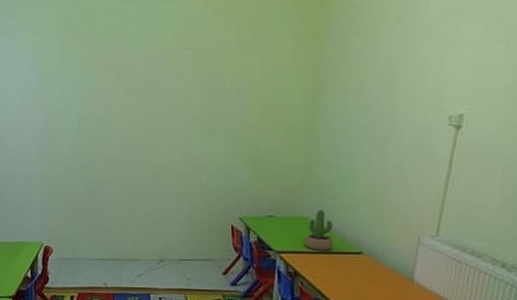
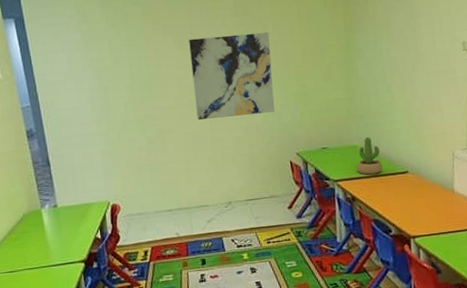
wall art: none [140,87,227,172] -> present [189,32,275,120]

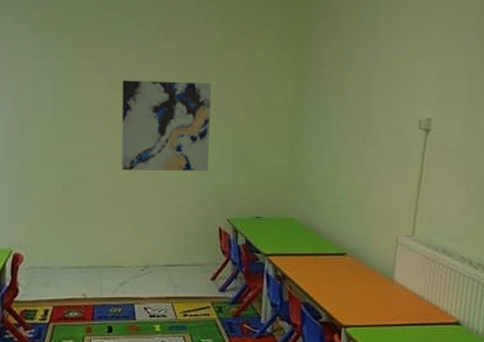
potted plant: present [357,137,383,175] -> none [292,211,319,252]

